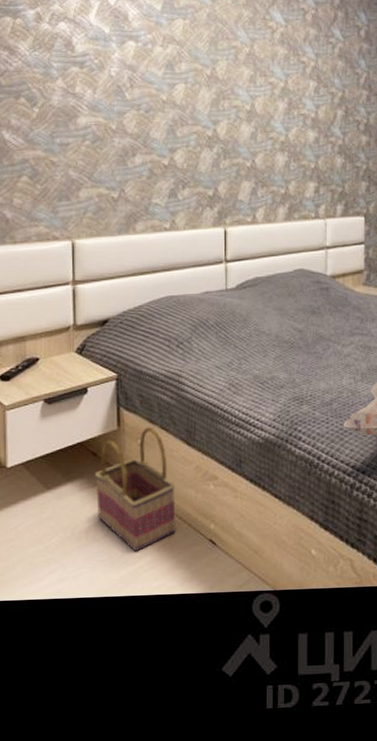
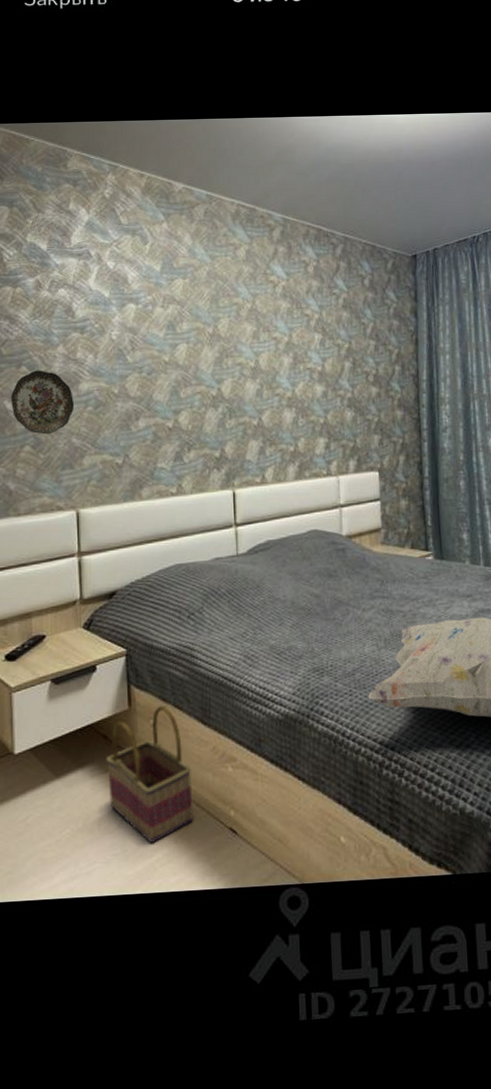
decorative plate: none [9,102,73,166] -> present [11,370,75,435]

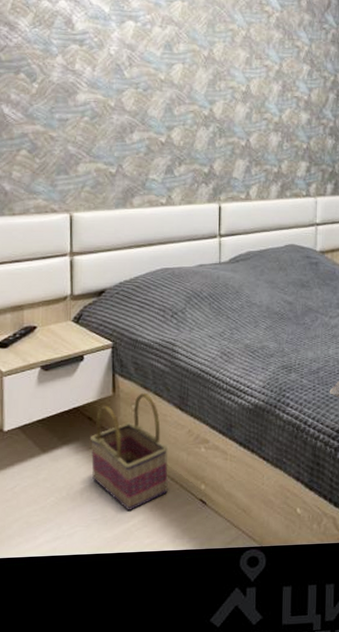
decorative plate: present [11,370,75,435] -> none [9,78,72,141]

